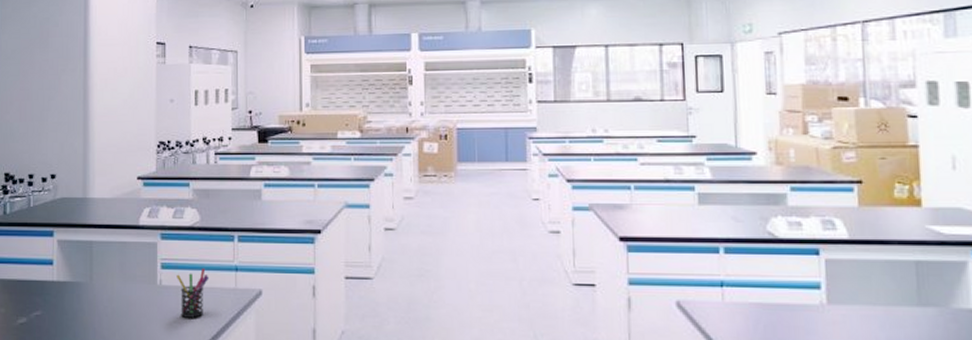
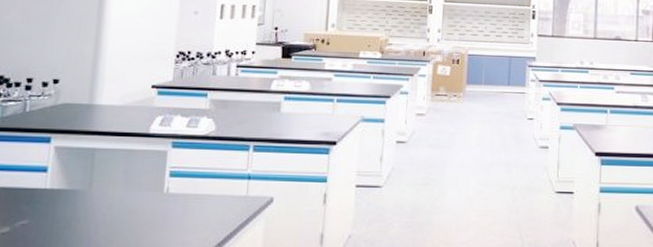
pen holder: present [177,269,210,318] -> none [185,177,221,225]

